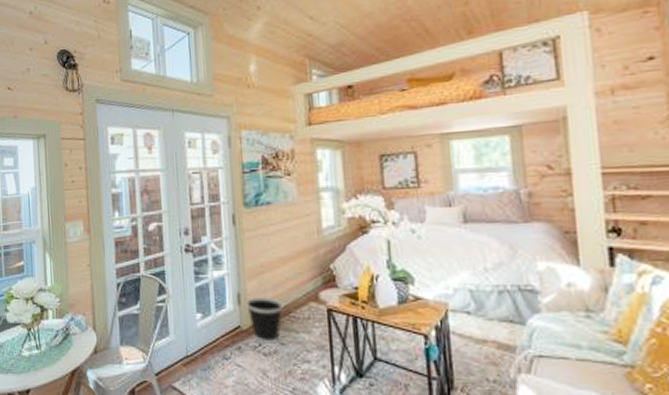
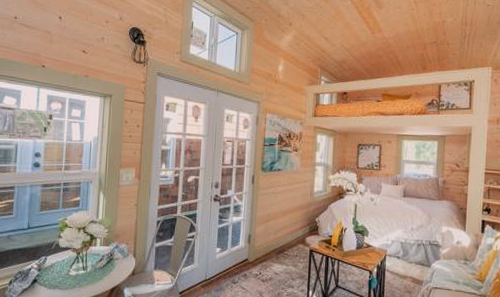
wastebasket: present [246,296,284,344] -> none [254,238,280,273]

